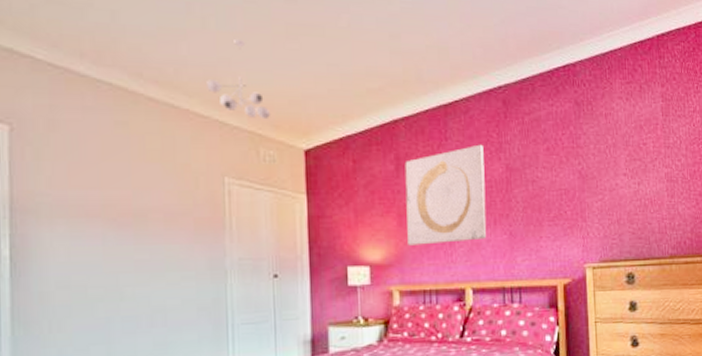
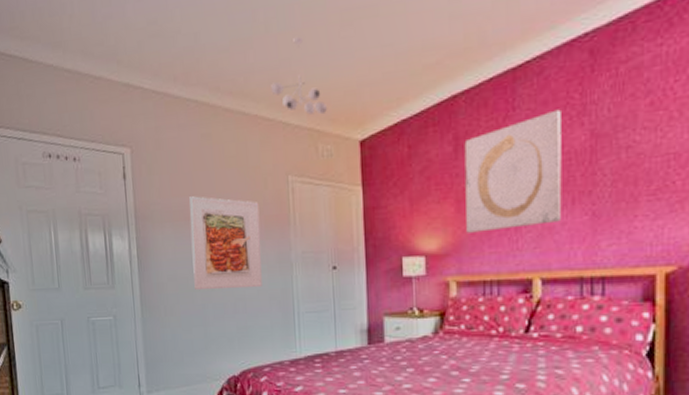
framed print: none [93,190,189,301] -> present [189,196,262,291]

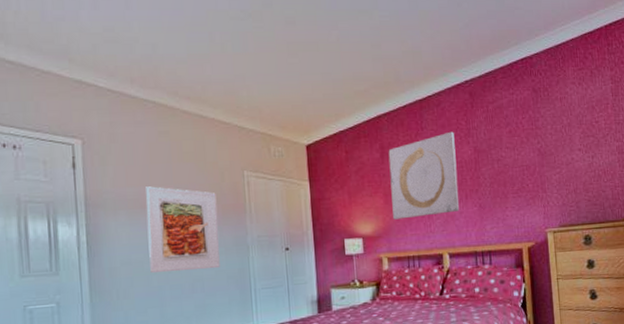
ceiling light fixture: present [271,36,328,115] -> none [227,58,279,123]

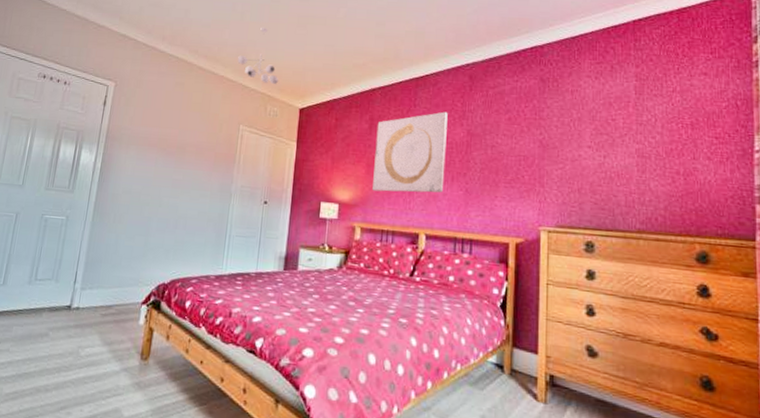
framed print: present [146,186,220,274] -> none [145,128,213,210]
ceiling light fixture: none [227,58,279,123] -> present [237,27,279,85]

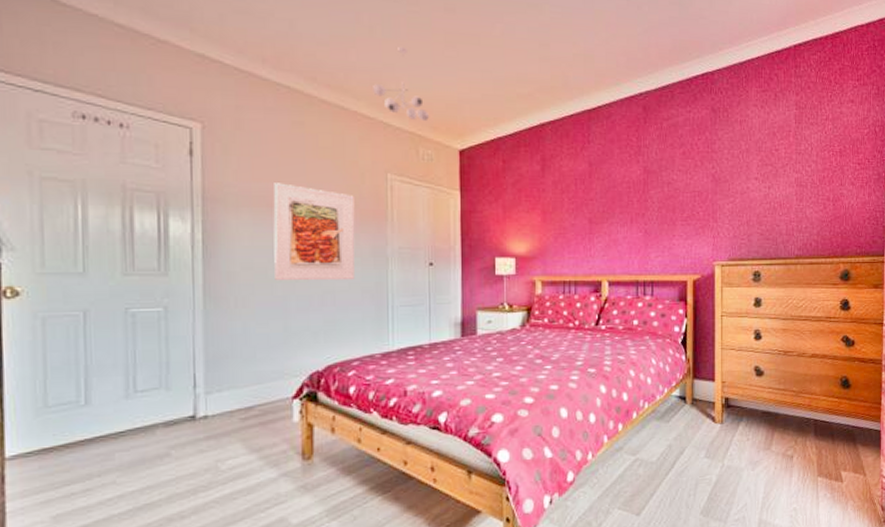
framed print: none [145,128,213,210] -> present [273,183,355,281]
wall art: present [372,111,448,193] -> none [550,147,624,240]

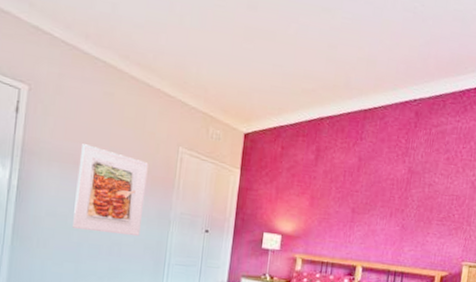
ceiling light fixture: present [373,46,430,122] -> none [176,35,223,105]

